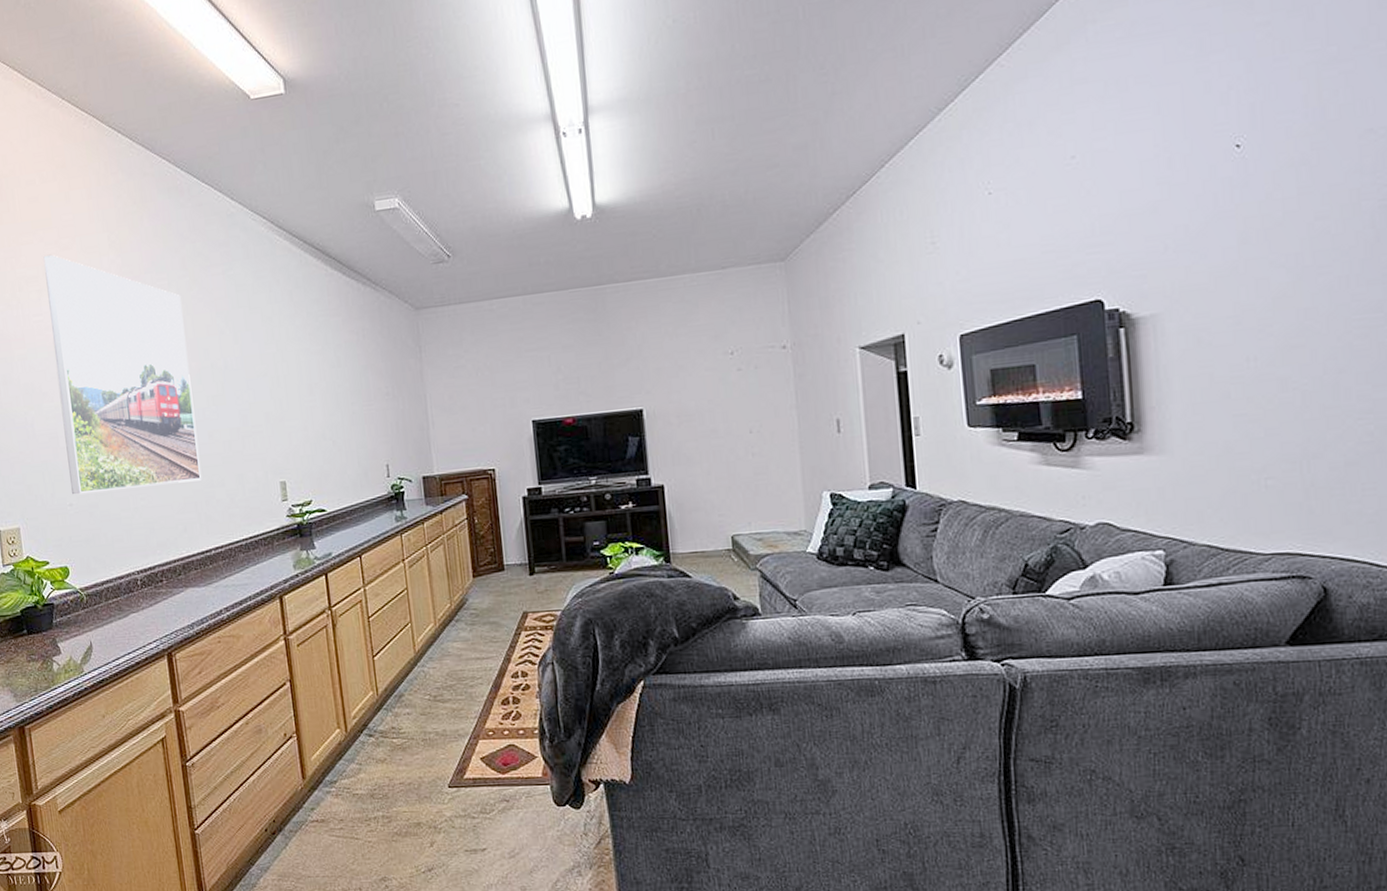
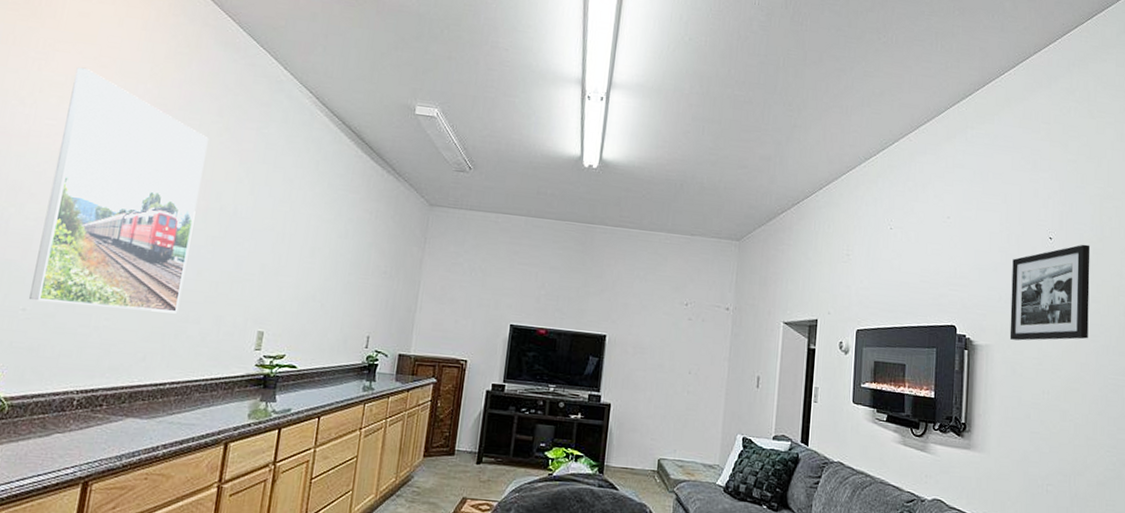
picture frame: none [1179,139,1313,300] -> present [1009,244,1091,341]

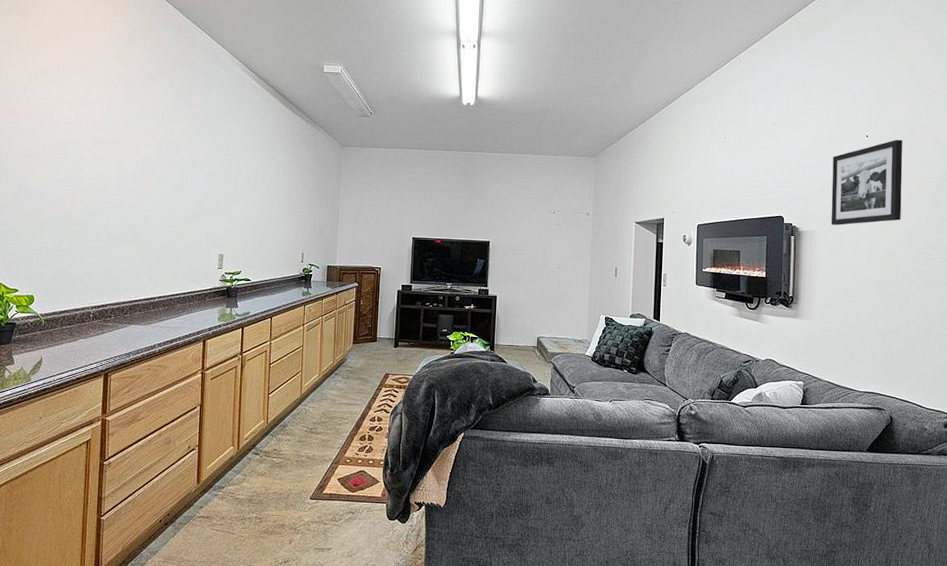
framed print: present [29,67,209,314] -> none [49,56,165,244]

